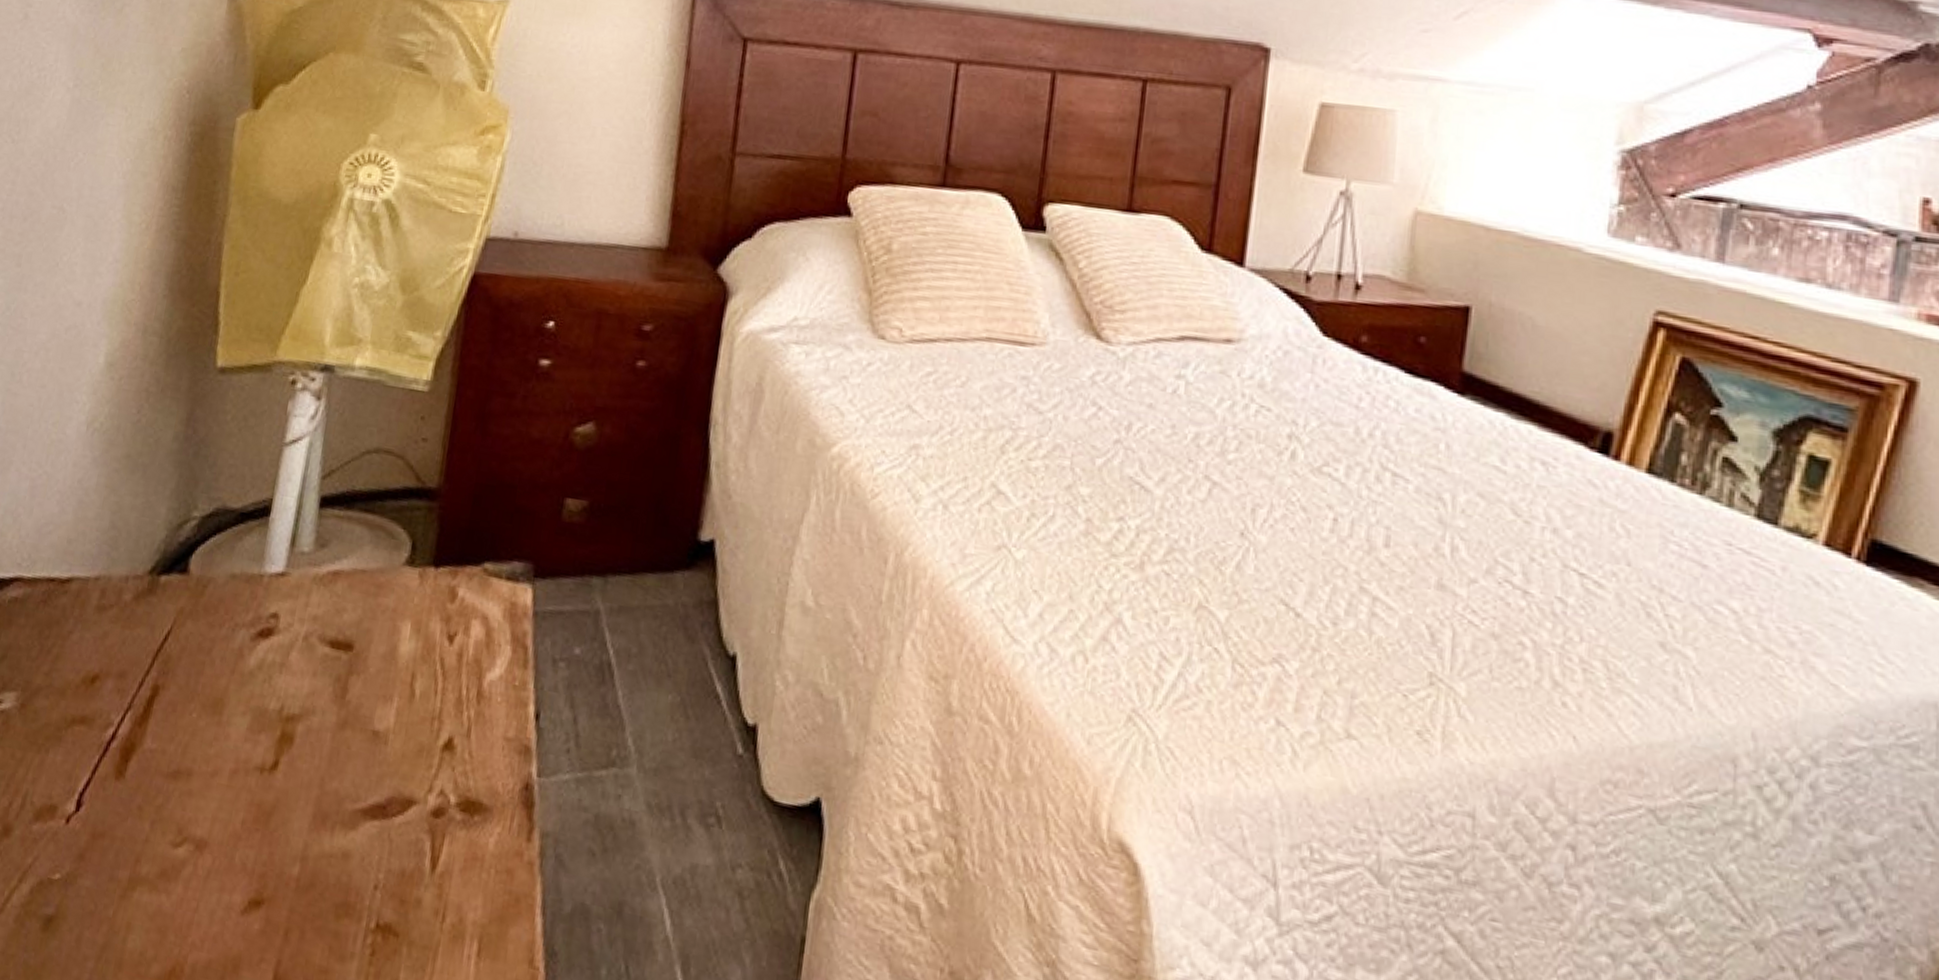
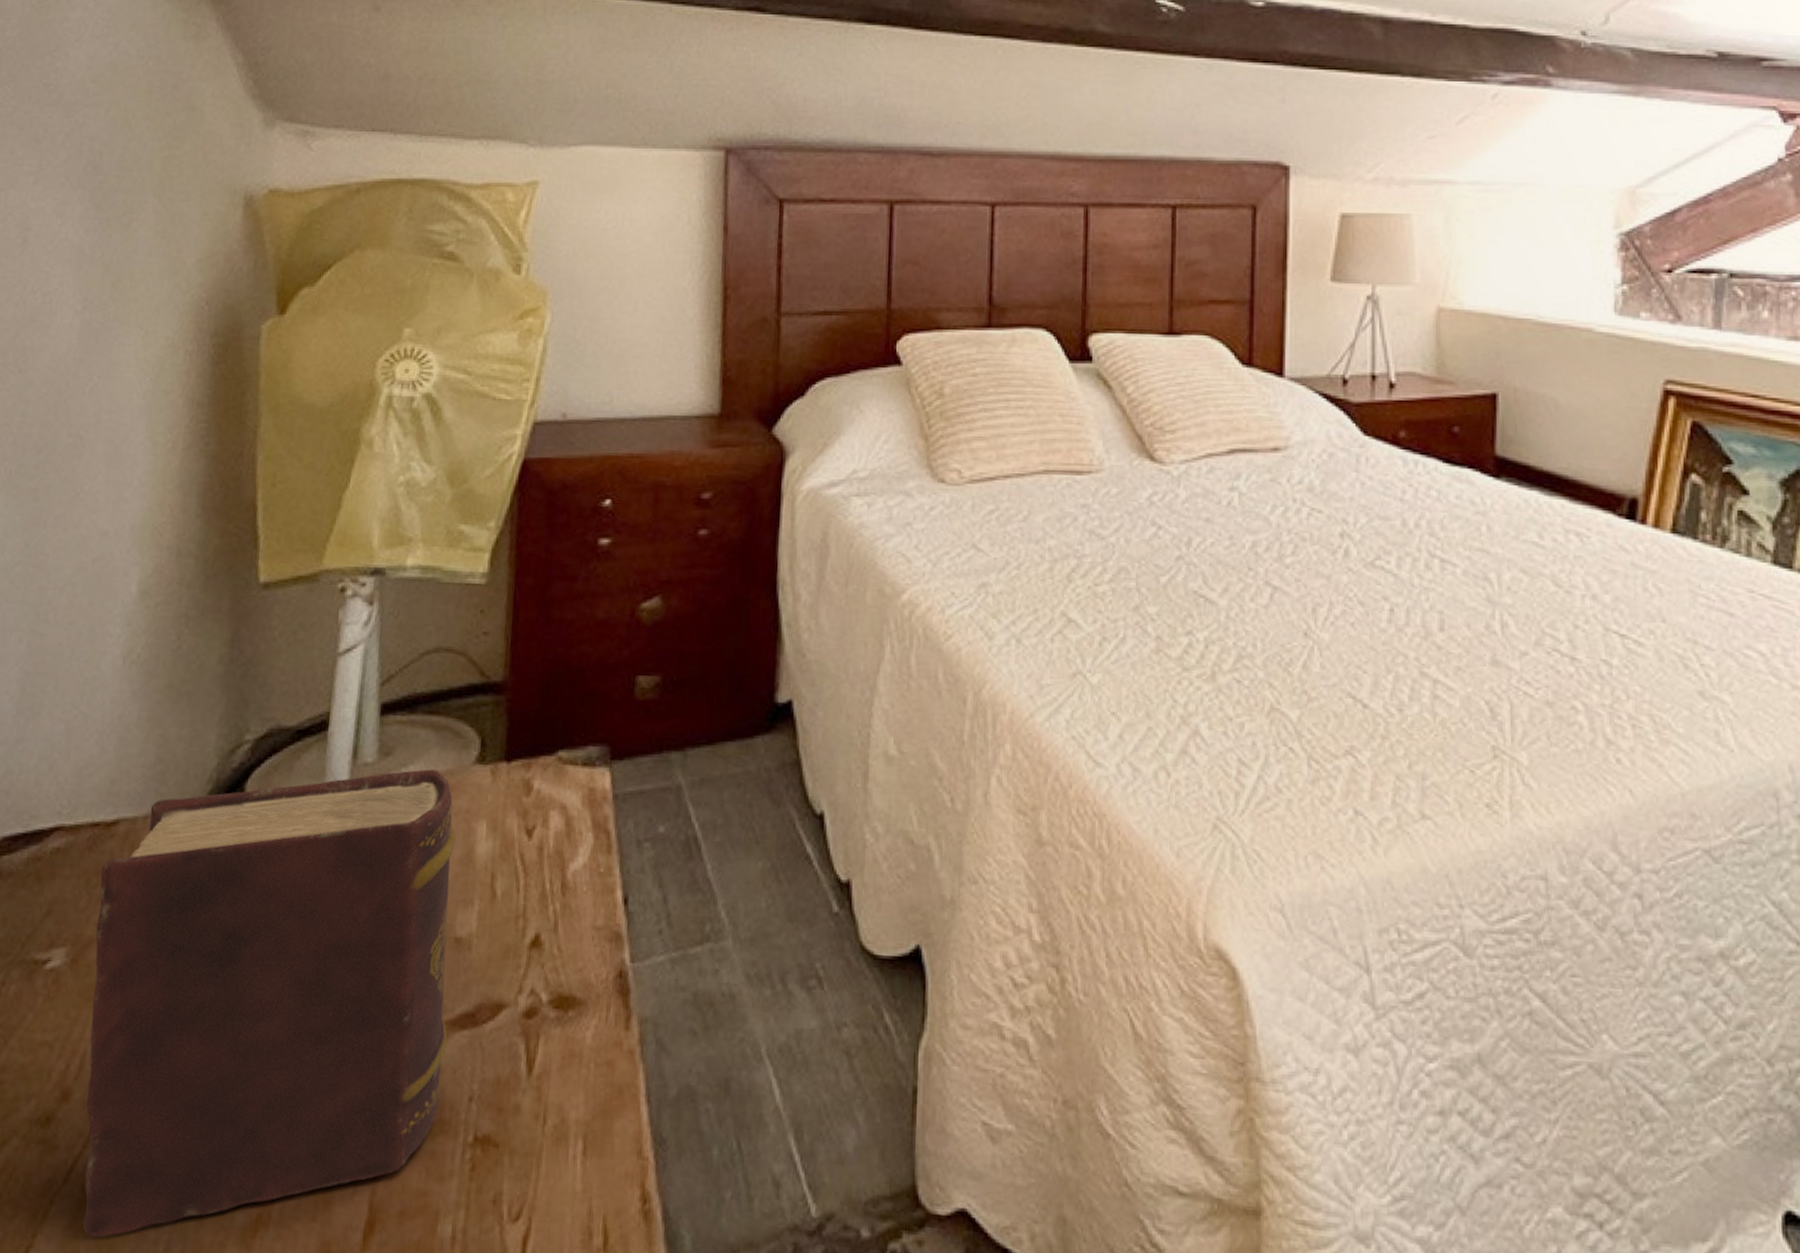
diary: none [14,563,382,968] -> present [83,769,456,1238]

